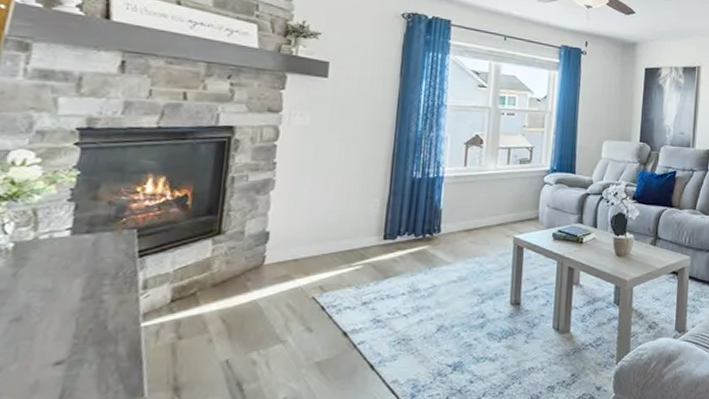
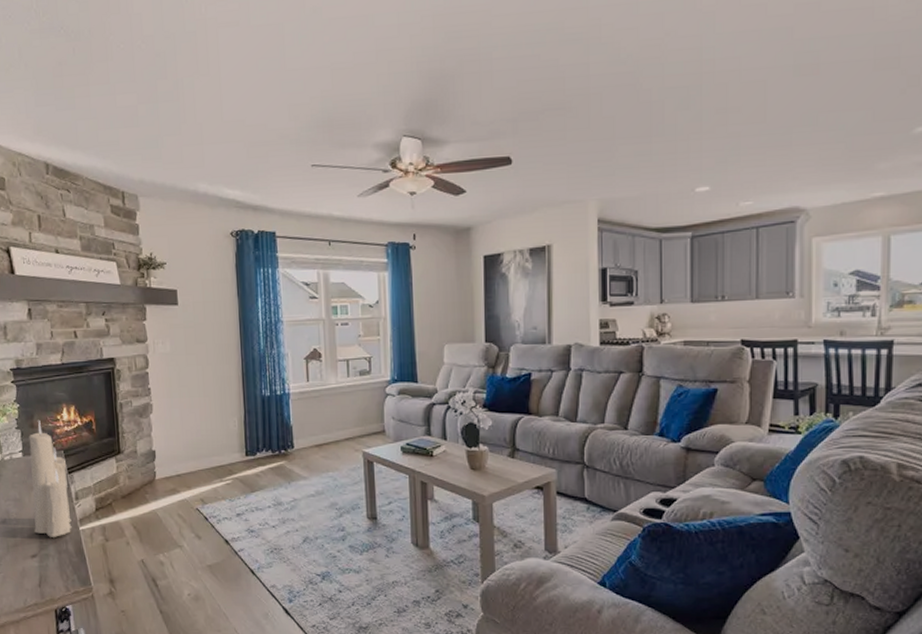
candle: none [67,192,138,337] -> present [29,421,72,537]

